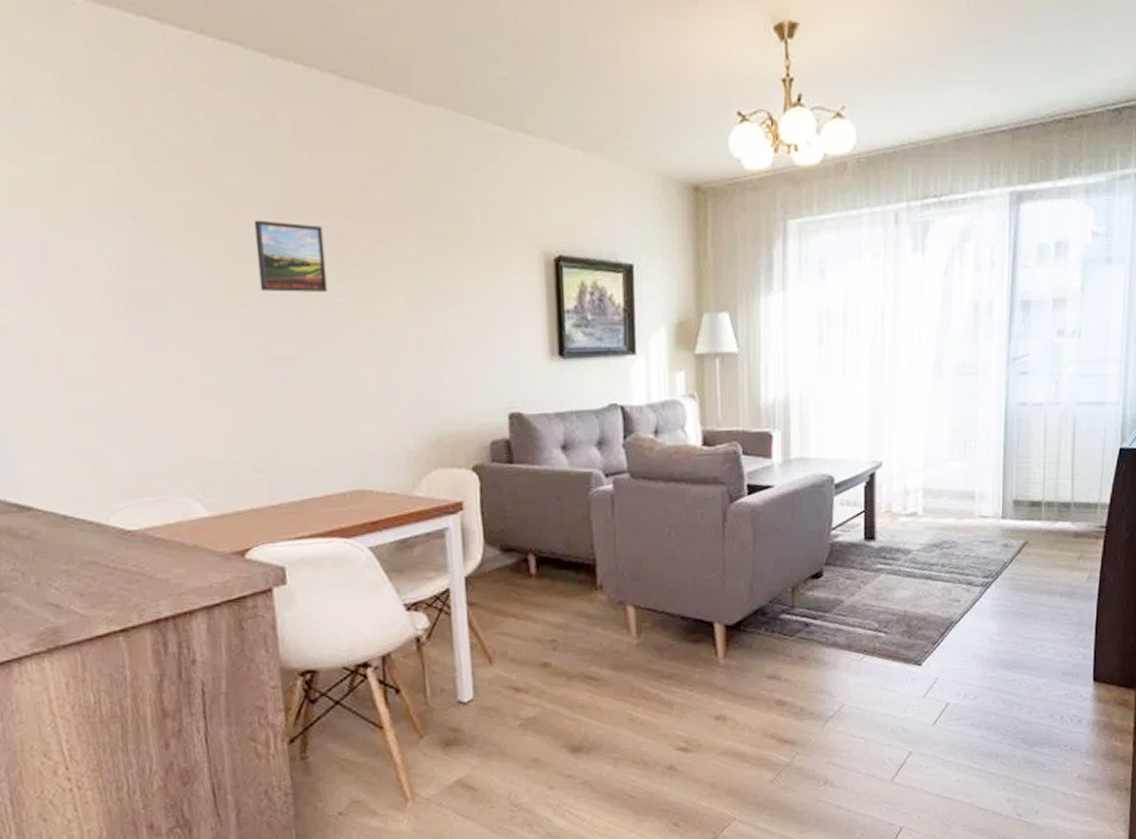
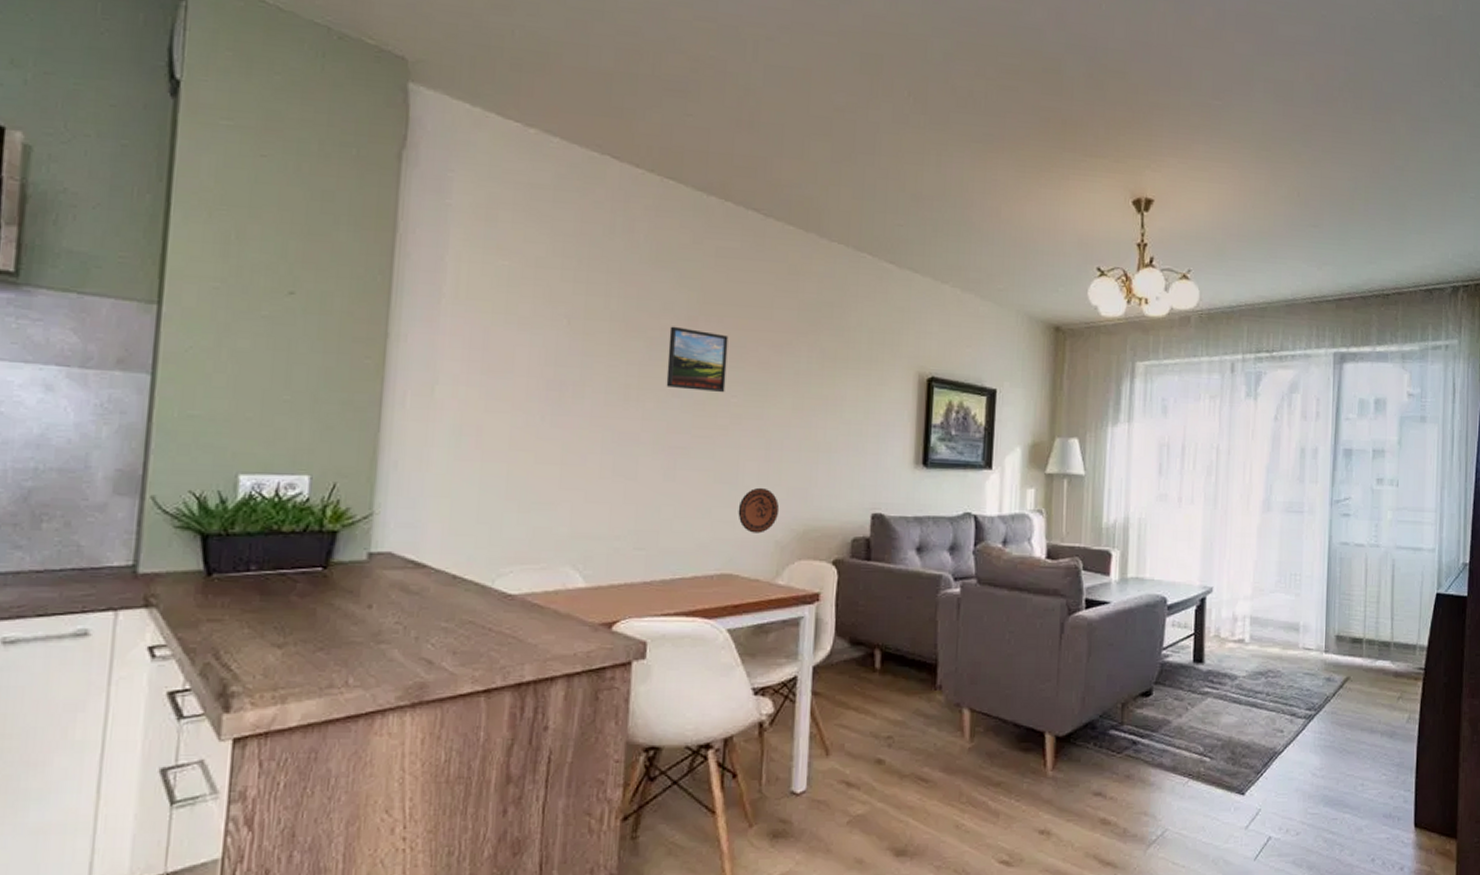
decorative plate: none [361,394,408,445] -> present [738,487,780,533]

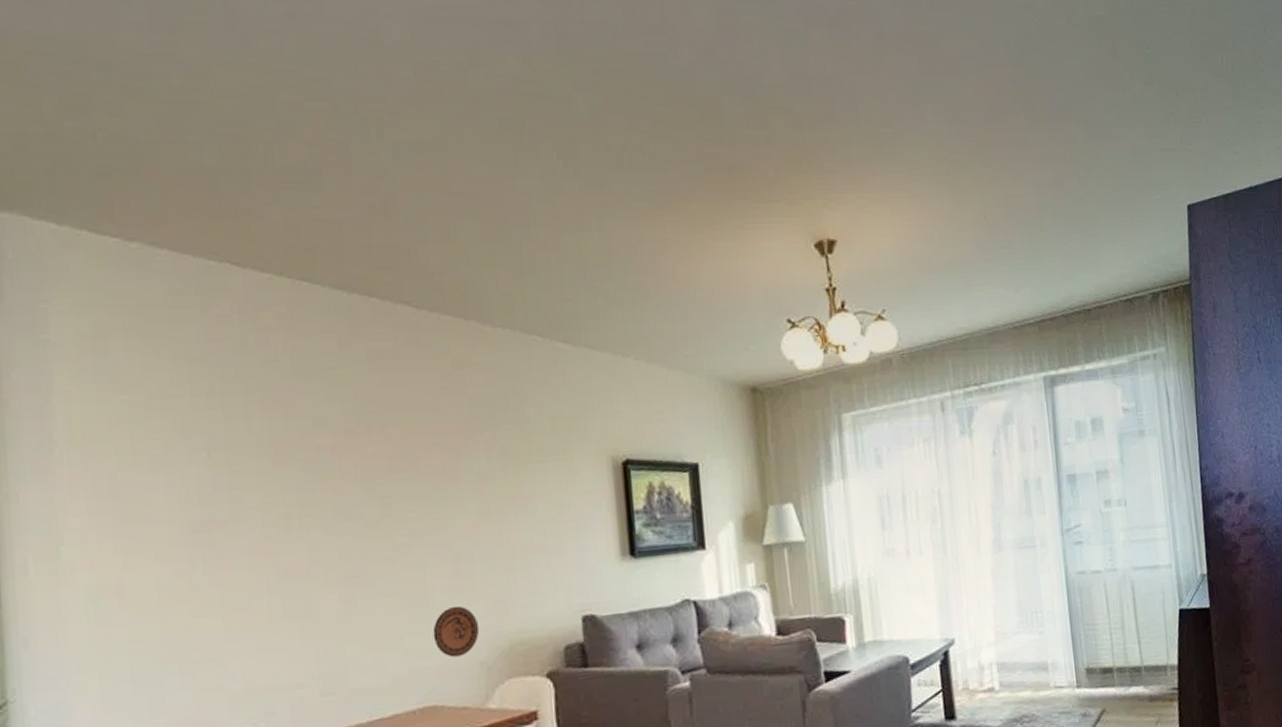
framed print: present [666,326,729,393] -> none [326,442,400,511]

